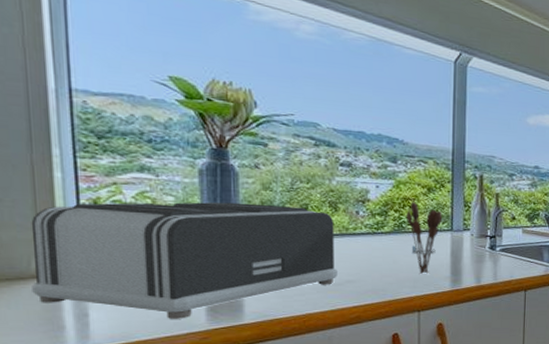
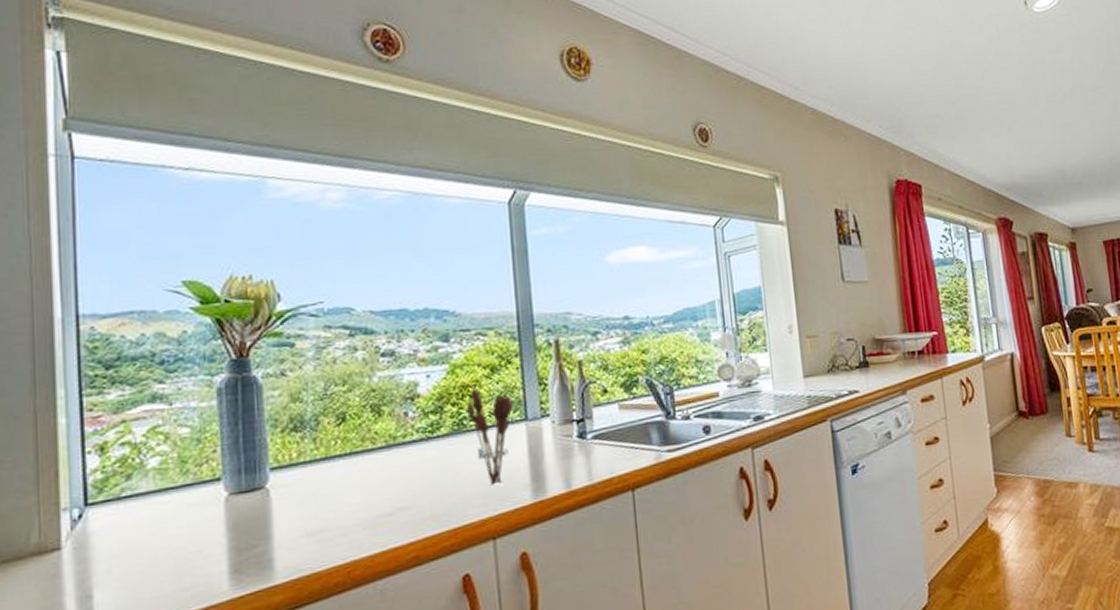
toaster: present [31,202,339,319] -> none [30,417,388,590]

